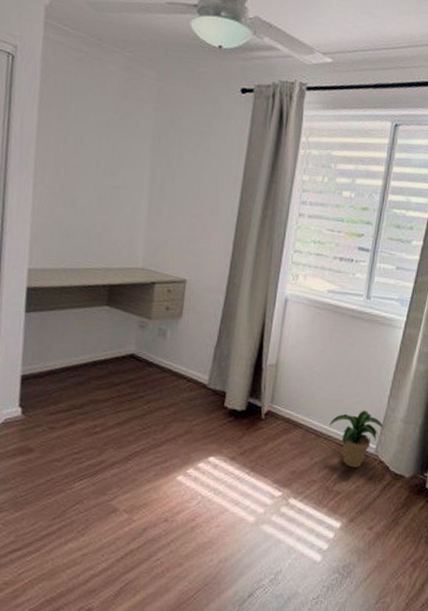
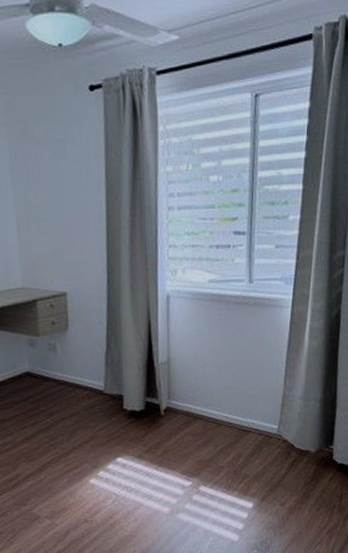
potted plant: present [329,410,385,467] -> none [229,393,284,450]

